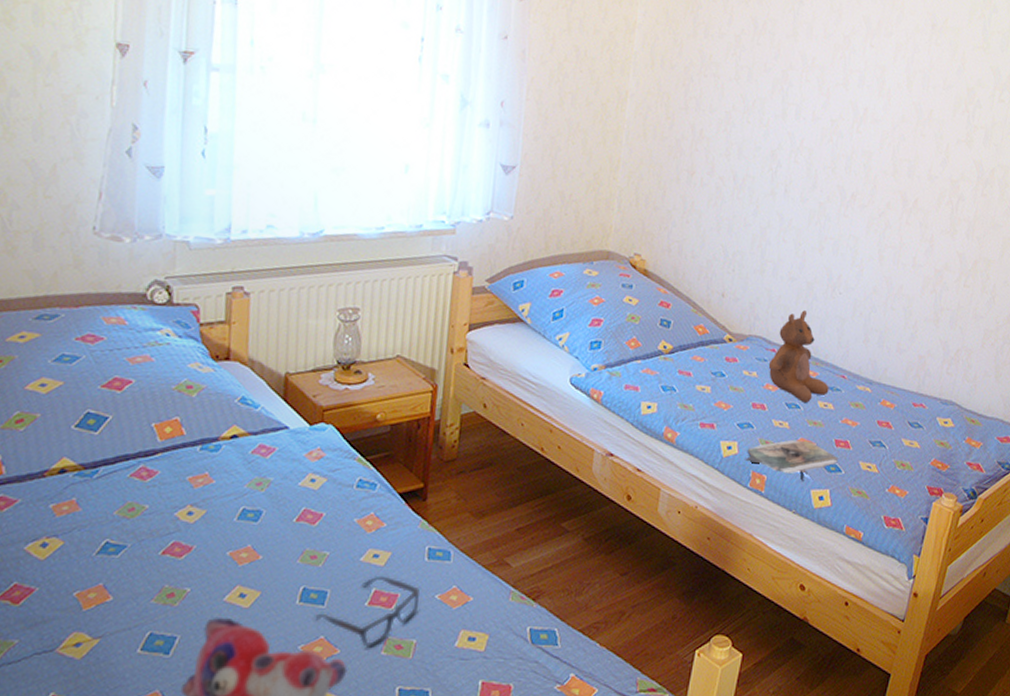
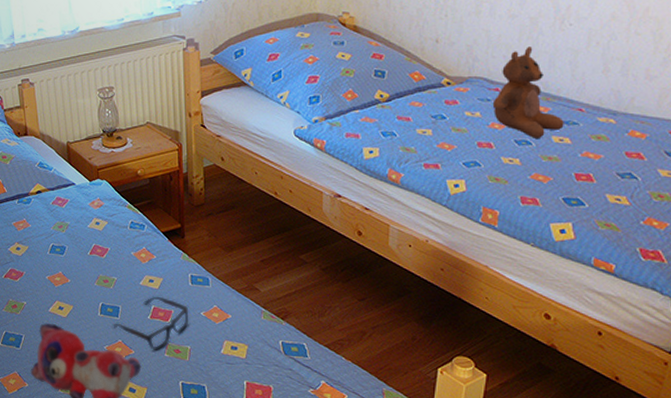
magazine: present [743,439,839,481] -> none [473,175,581,215]

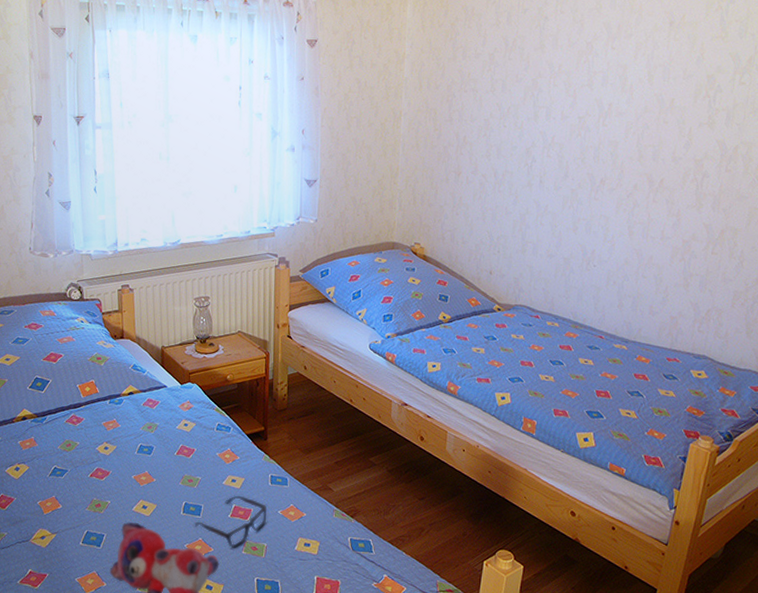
teddy bear: present [492,47,564,138] -> none [533,282,588,360]

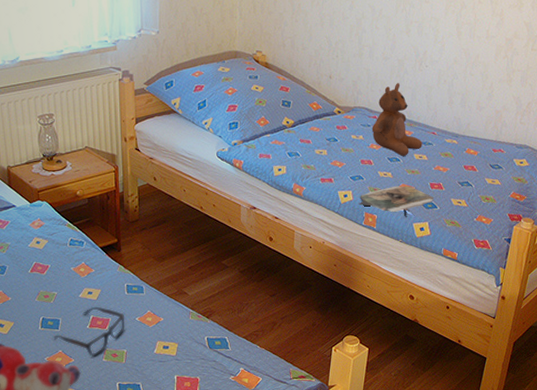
magazine: none [516,391,601,425] -> present [358,185,434,217]
teddy bear: none [533,282,588,360] -> present [371,83,422,156]

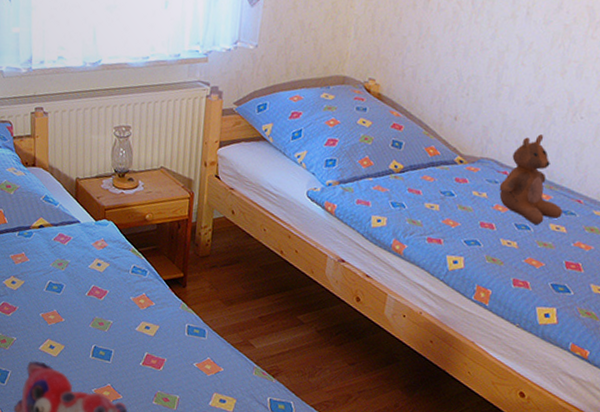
eyeglasses: present [53,306,124,357] -> none [103,343,181,397]
magazine: present [358,185,434,217] -> none [469,258,569,298]

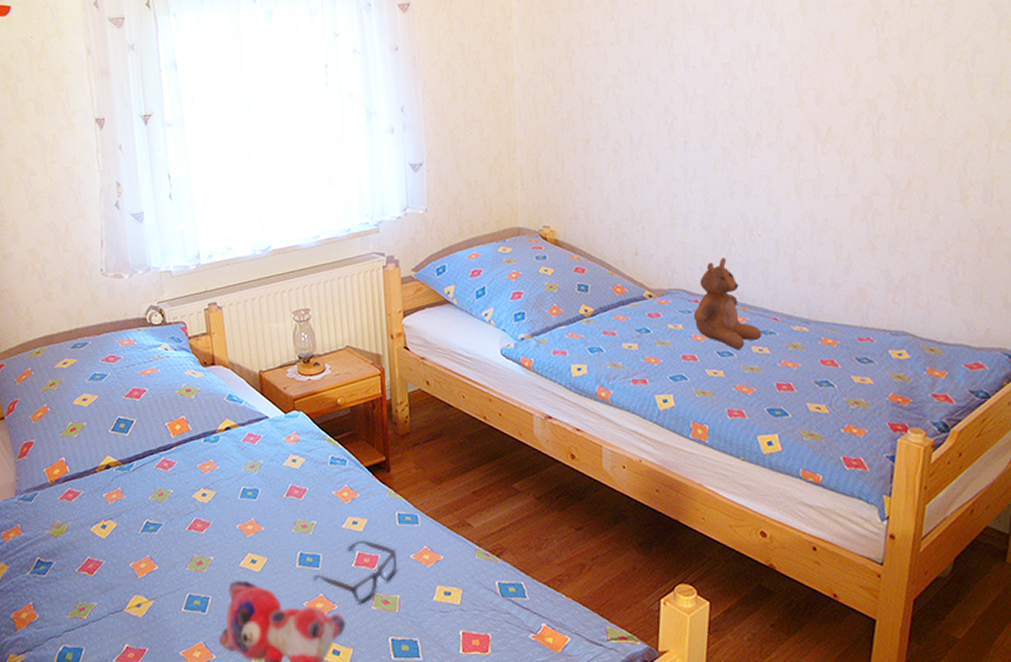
eyeglasses: none [103,343,181,397] -> present [313,540,397,603]

